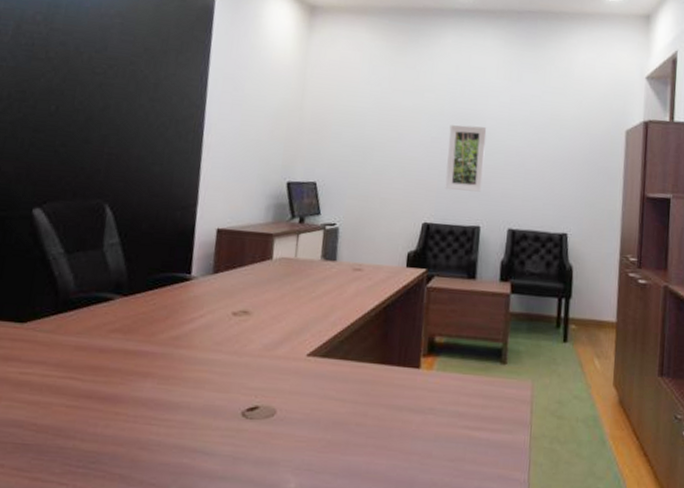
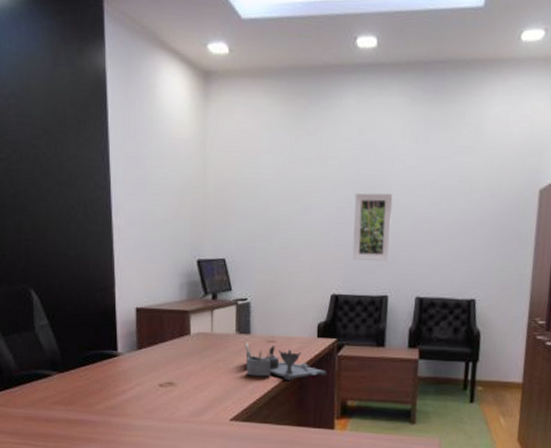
desk organizer: none [328,269,415,313] -> present [243,342,327,381]

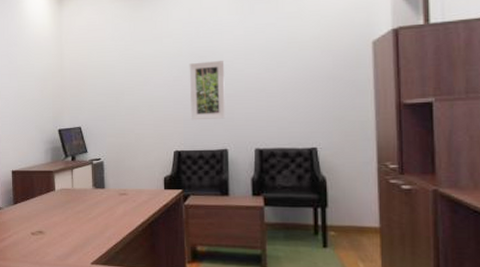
desk organizer: present [243,342,327,381] -> none [99,195,176,228]

